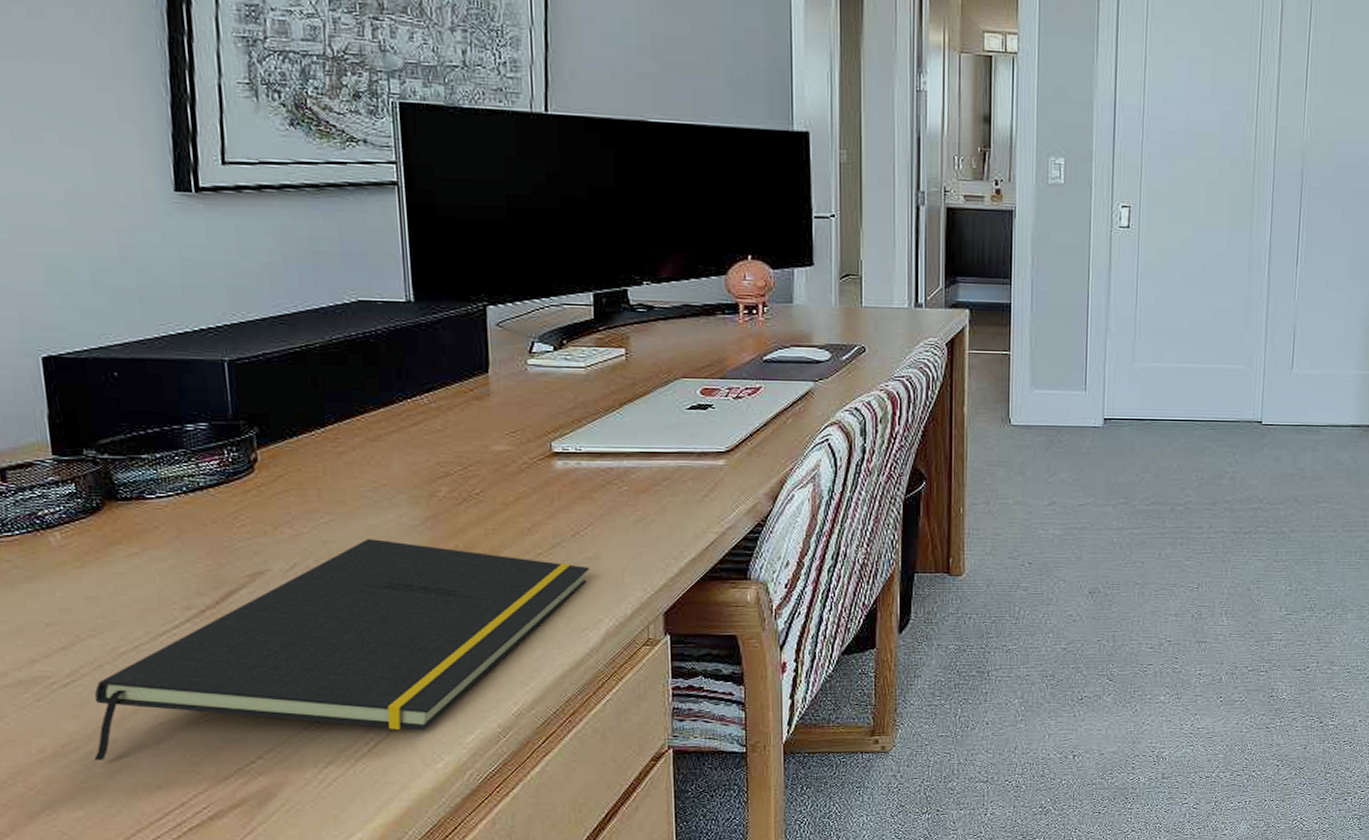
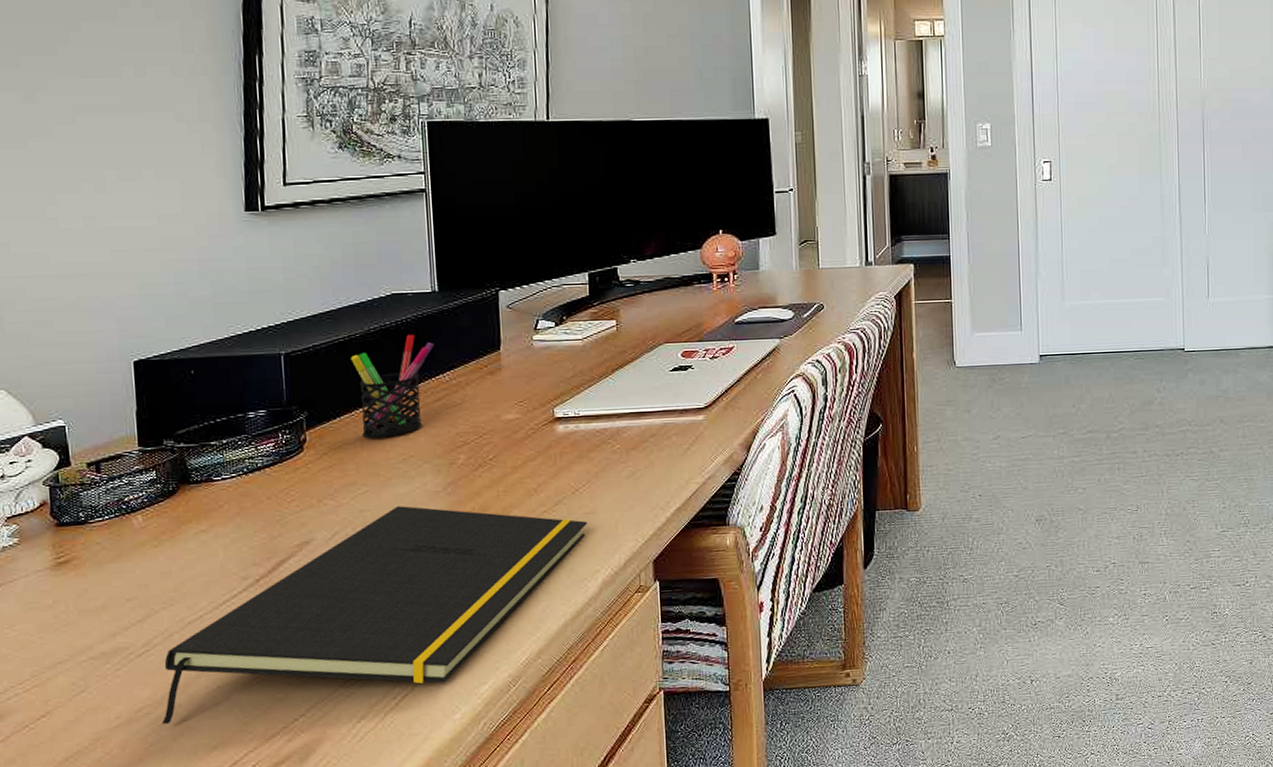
pen holder: none [308,348,410,463] -> present [350,334,435,439]

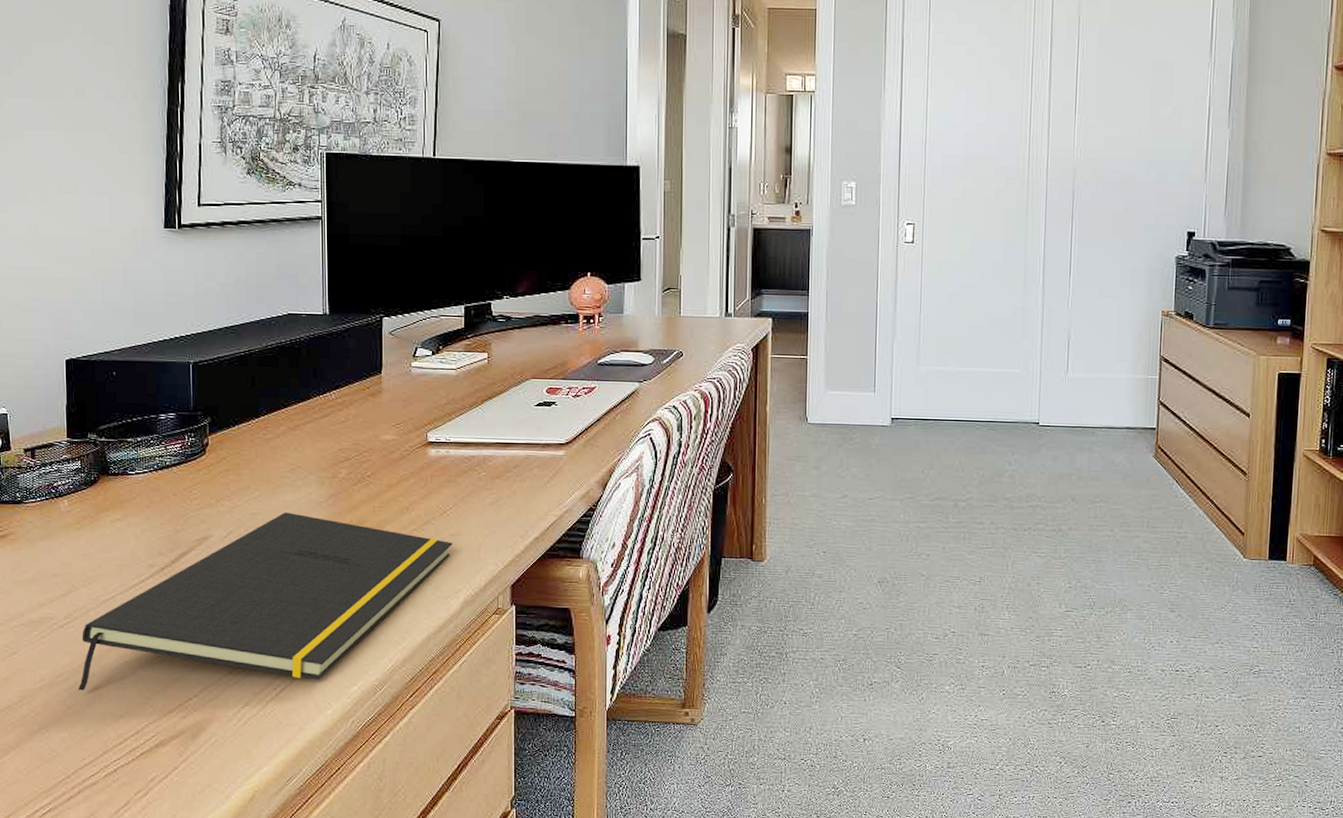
pen holder: present [350,334,435,439] -> none [249,352,324,448]

